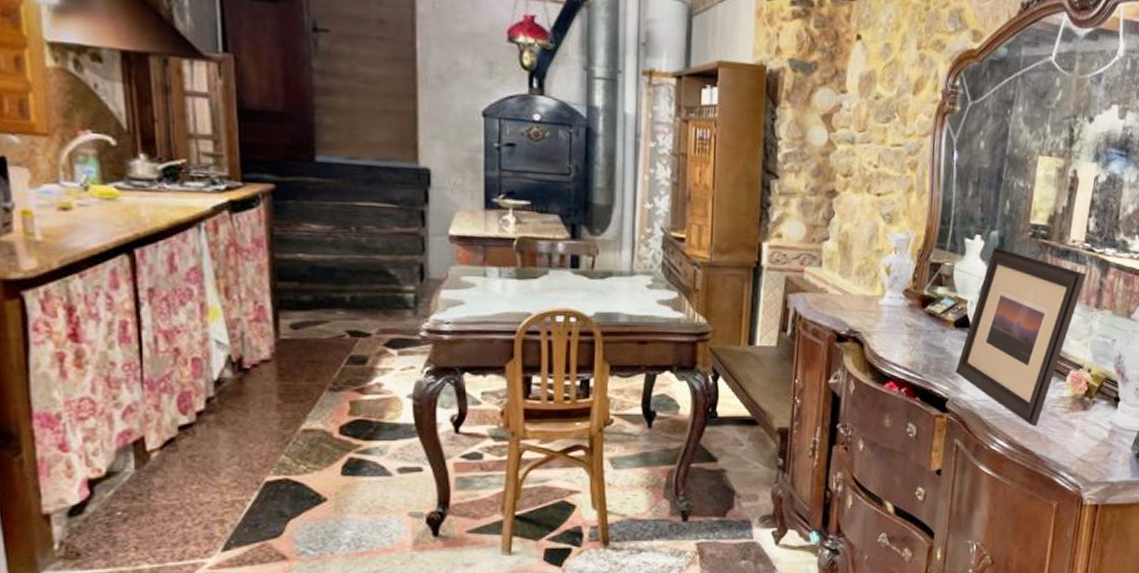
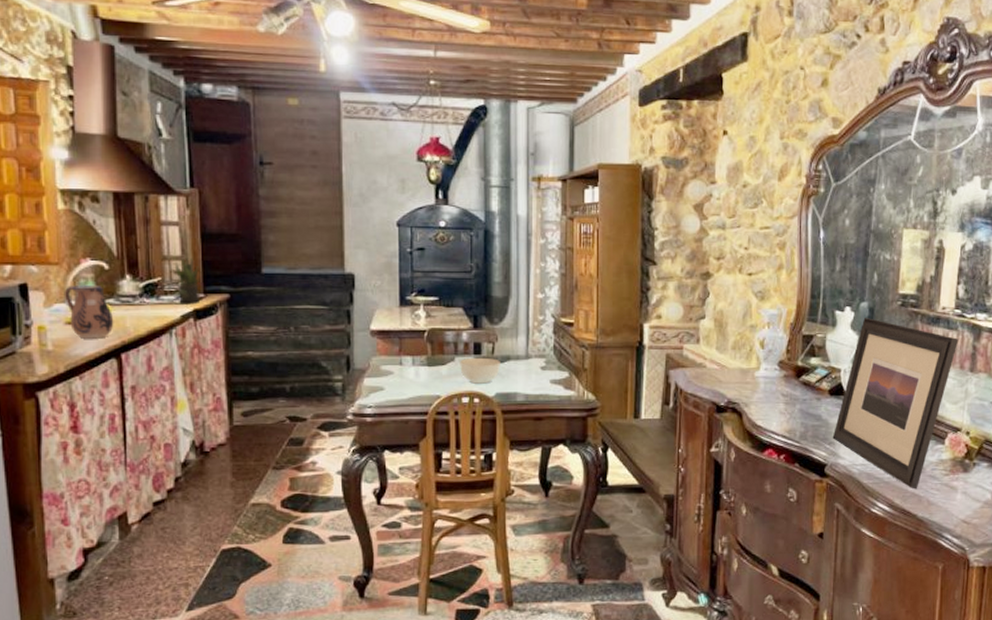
ceramic pitcher: none [56,163,125,230] -> present [64,286,114,339]
potted plant: none [203,135,236,195] -> present [174,256,199,305]
bowl: none [554,271,601,302] -> present [460,357,500,384]

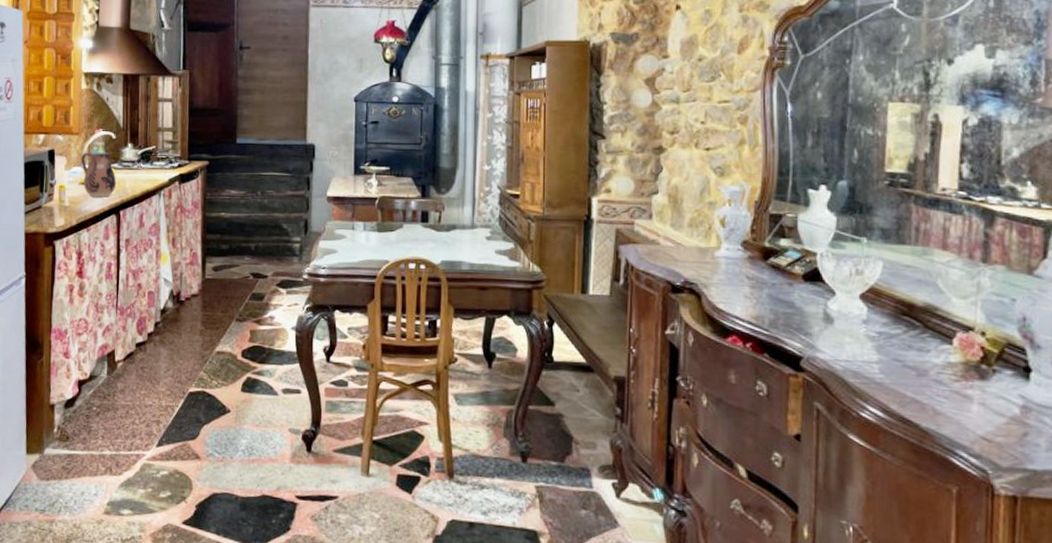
potted plant: present [174,256,199,305] -> none [166,128,186,170]
bowl: present [460,357,500,384] -> none [408,225,446,251]
picture frame: present [832,318,959,490] -> none [808,198,965,395]

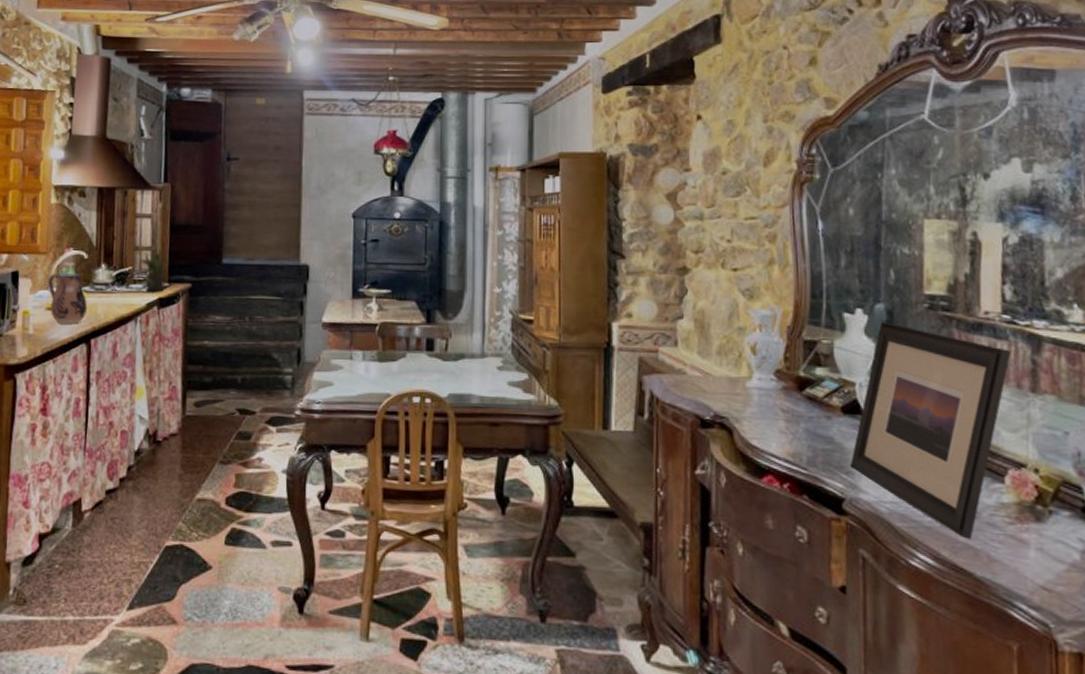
potted plant: none [166,128,186,170] -> present [144,247,166,293]
picture frame: none [808,198,965,395] -> present [850,322,1012,540]

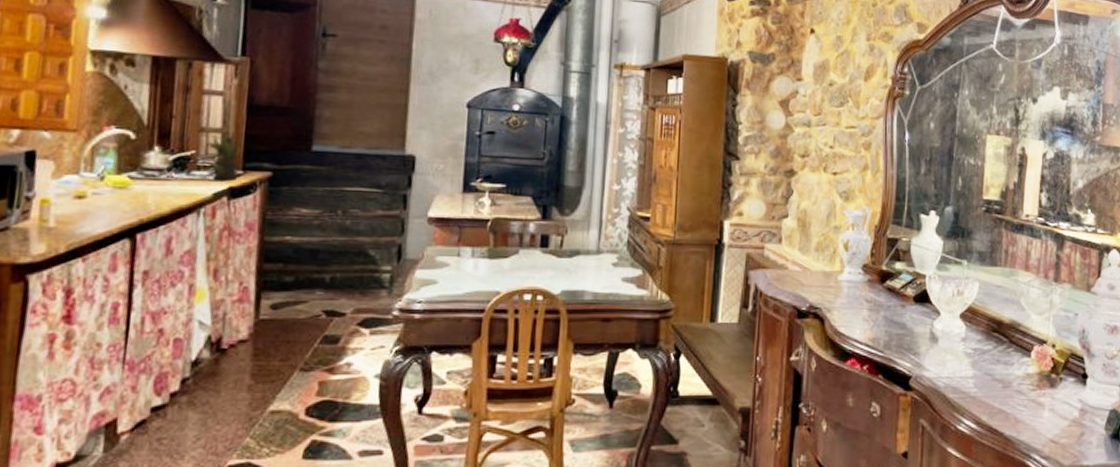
ceramic pitcher: present [47,273,88,324] -> none [77,155,134,216]
picture frame: present [850,322,1012,540] -> none [917,223,1043,405]

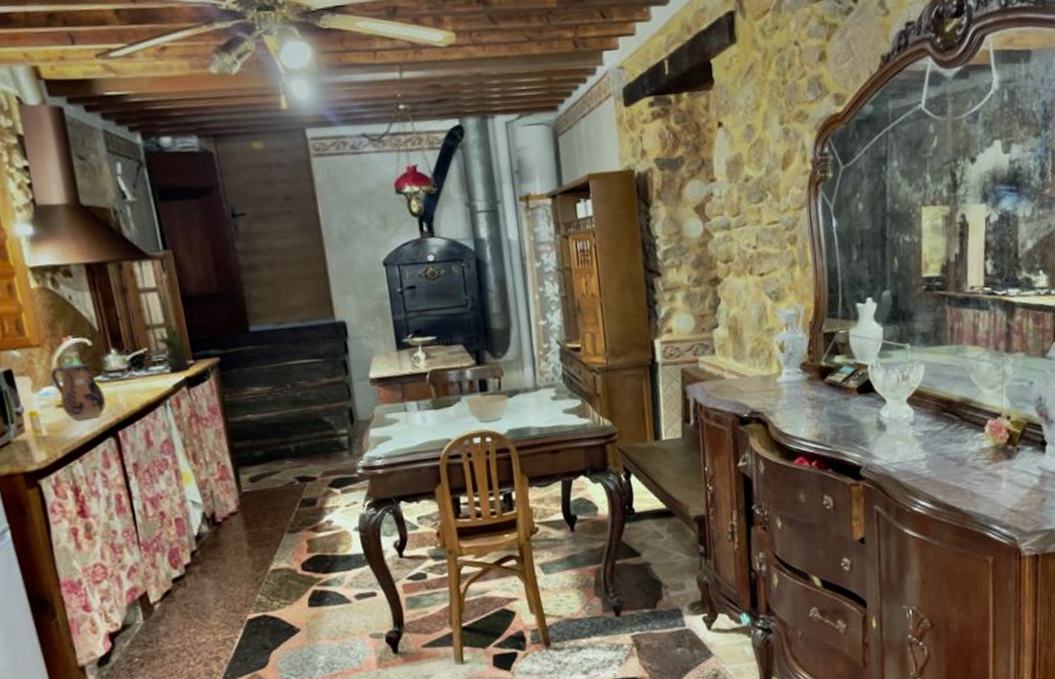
ceramic pitcher: none [77,155,134,216] -> present [50,363,107,421]
bowl: none [524,250,569,280] -> present [466,393,509,423]

